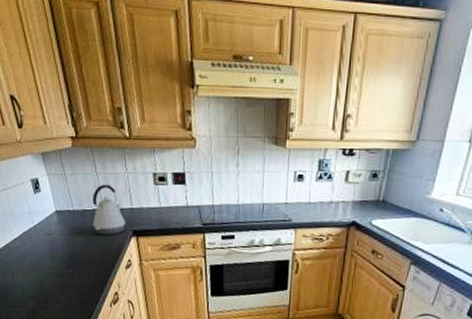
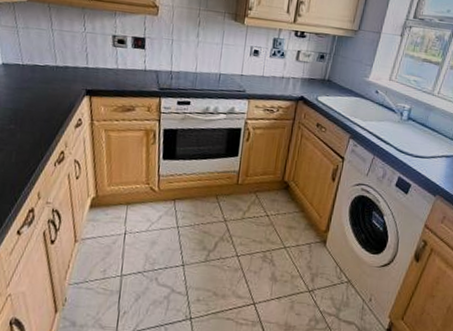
kettle: present [92,184,126,235] -> none [43,41,80,93]

